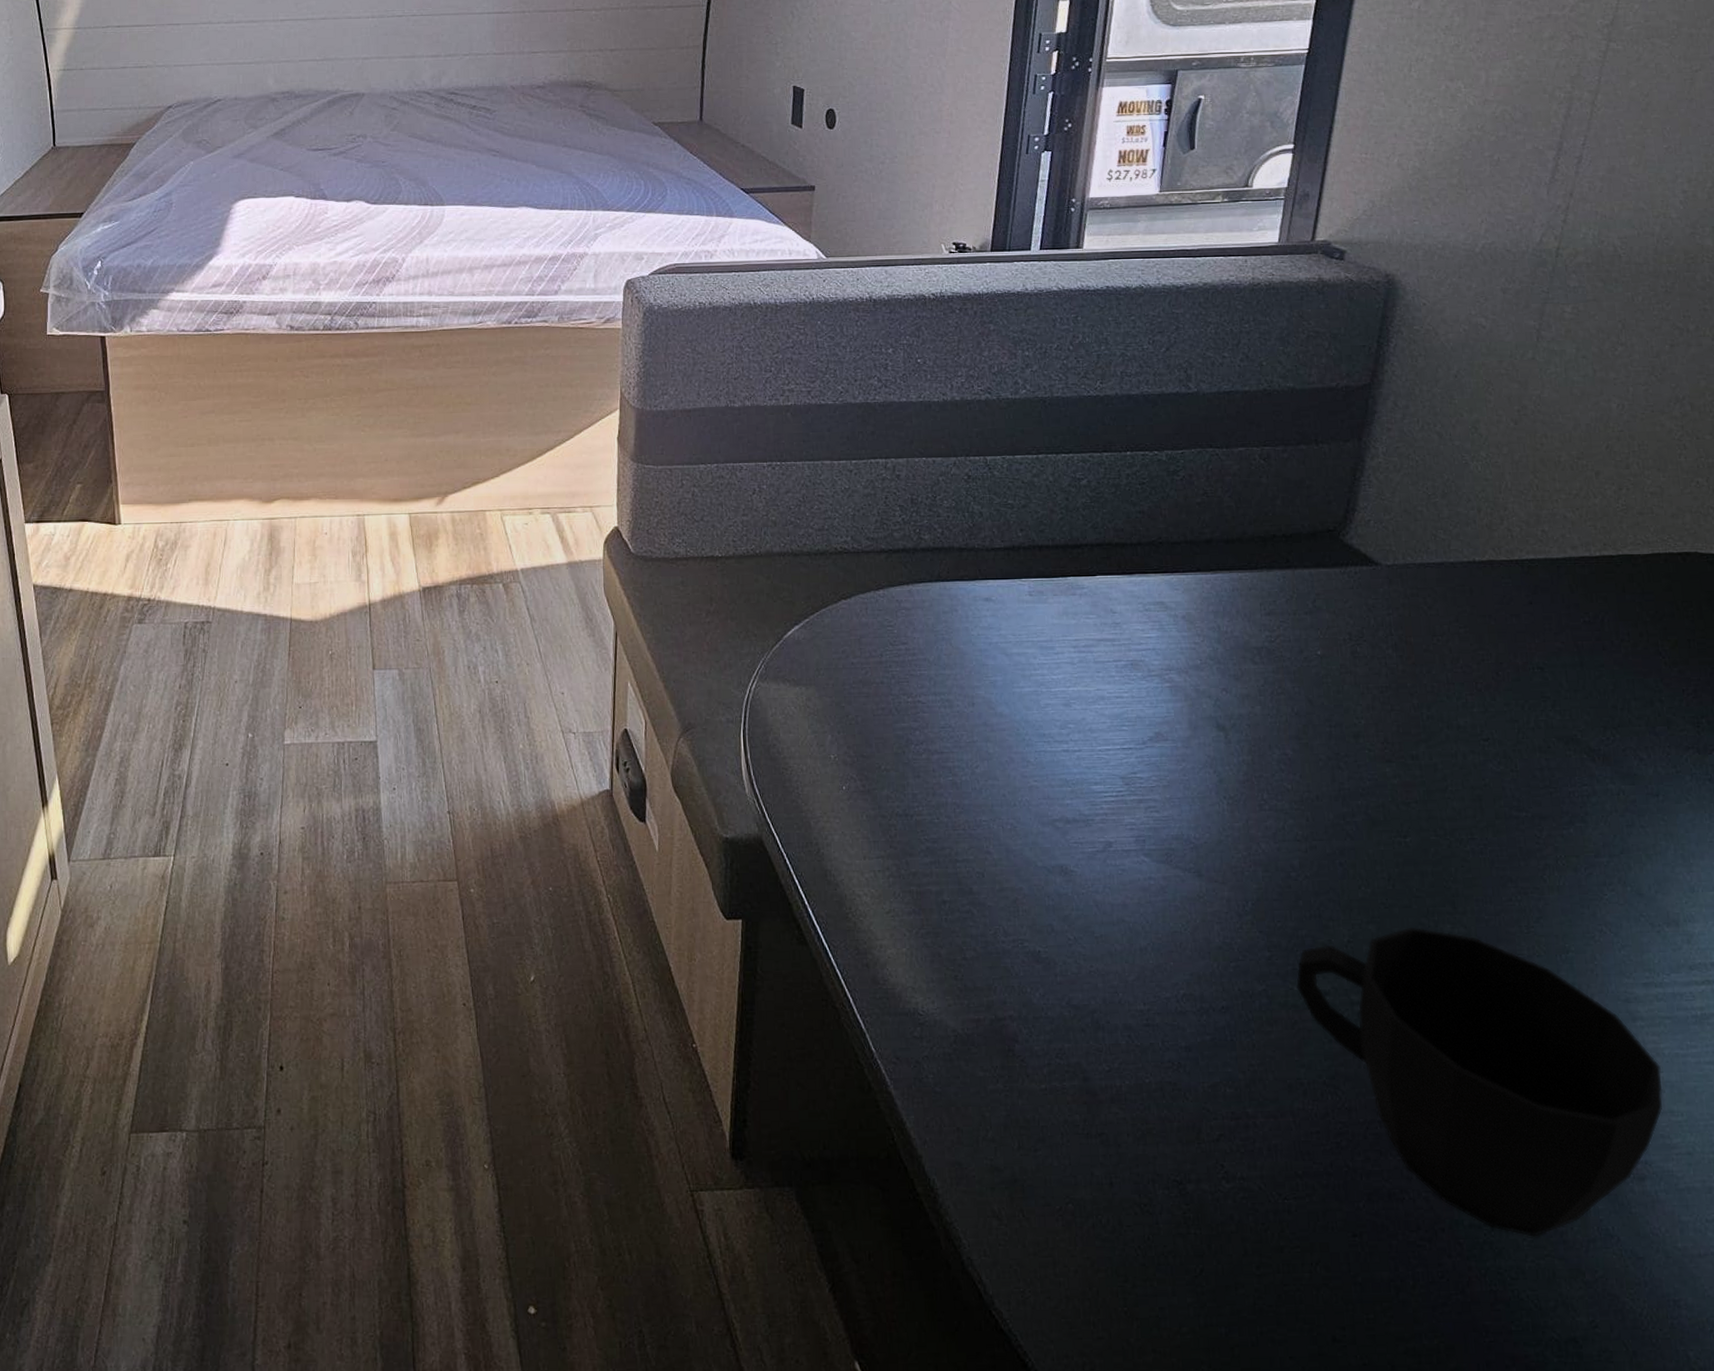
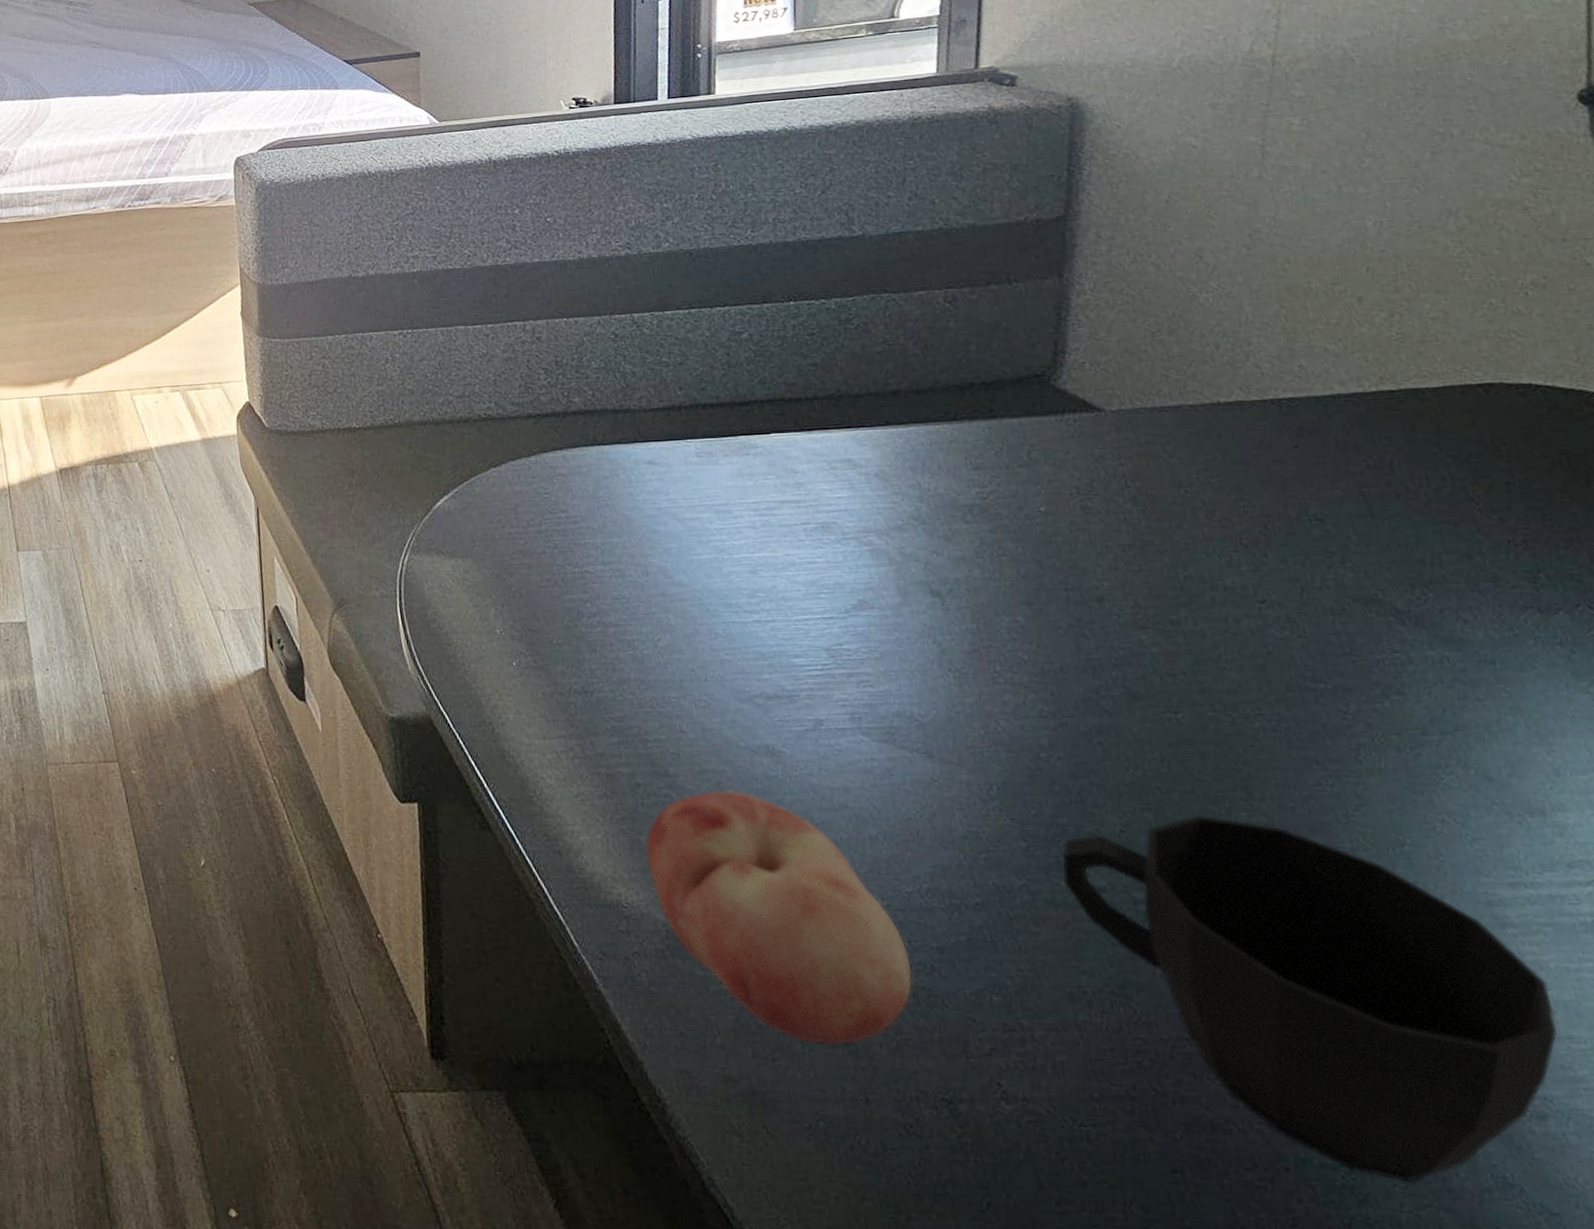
fruit: none [944,906,1162,1135] -> present [645,790,913,1044]

